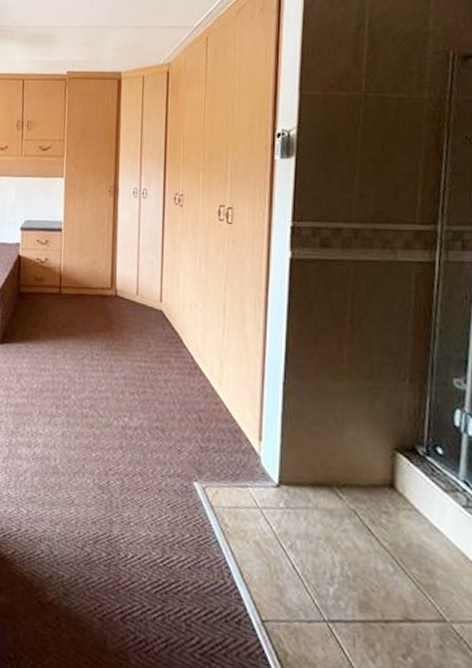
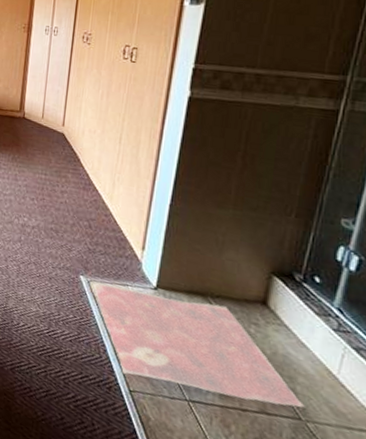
bath mat: none [209,487,448,608] -> present [93,282,305,408]

